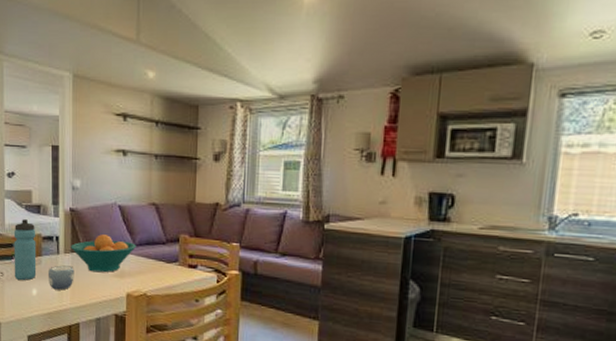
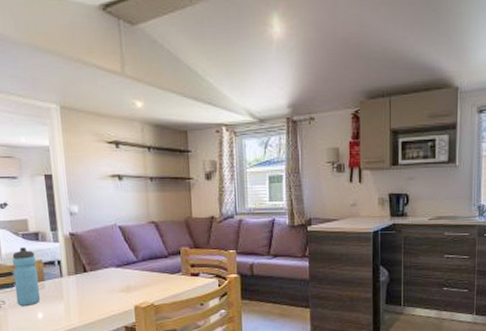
mug: present [49,265,74,290] -> none [53,287,81,311]
fruit bowl: present [71,233,136,273] -> none [74,253,140,290]

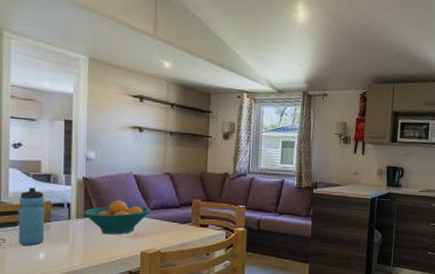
fruit bowl: none [74,253,140,290] -> present [83,200,151,235]

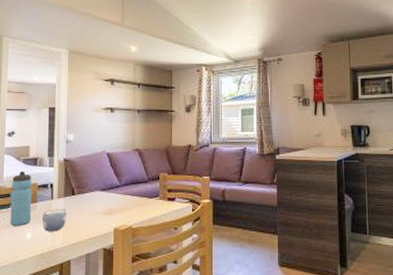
mug: none [58,230,87,253] -> present [43,209,67,232]
fruit bowl: present [83,200,151,235] -> none [64,178,122,212]

